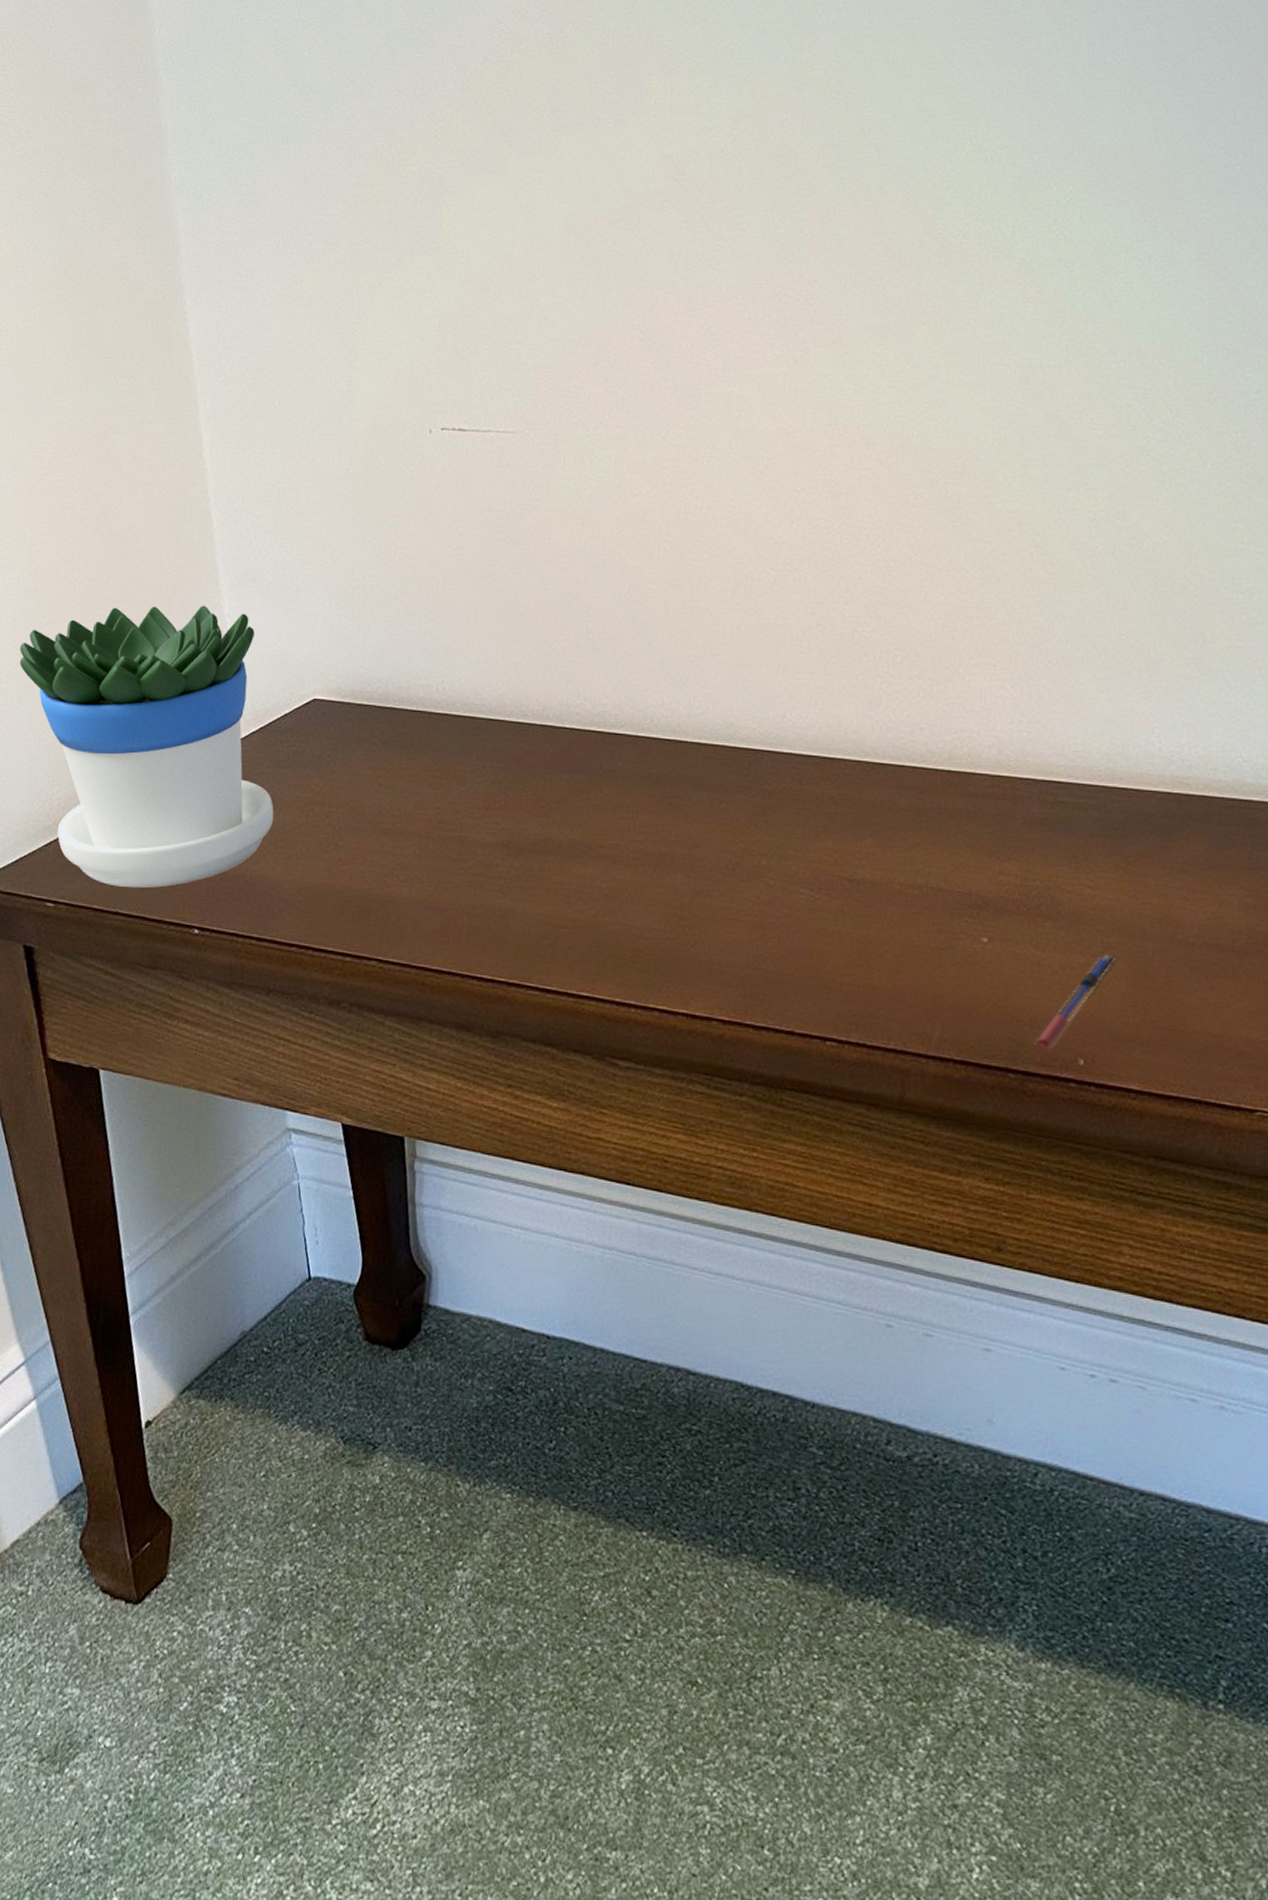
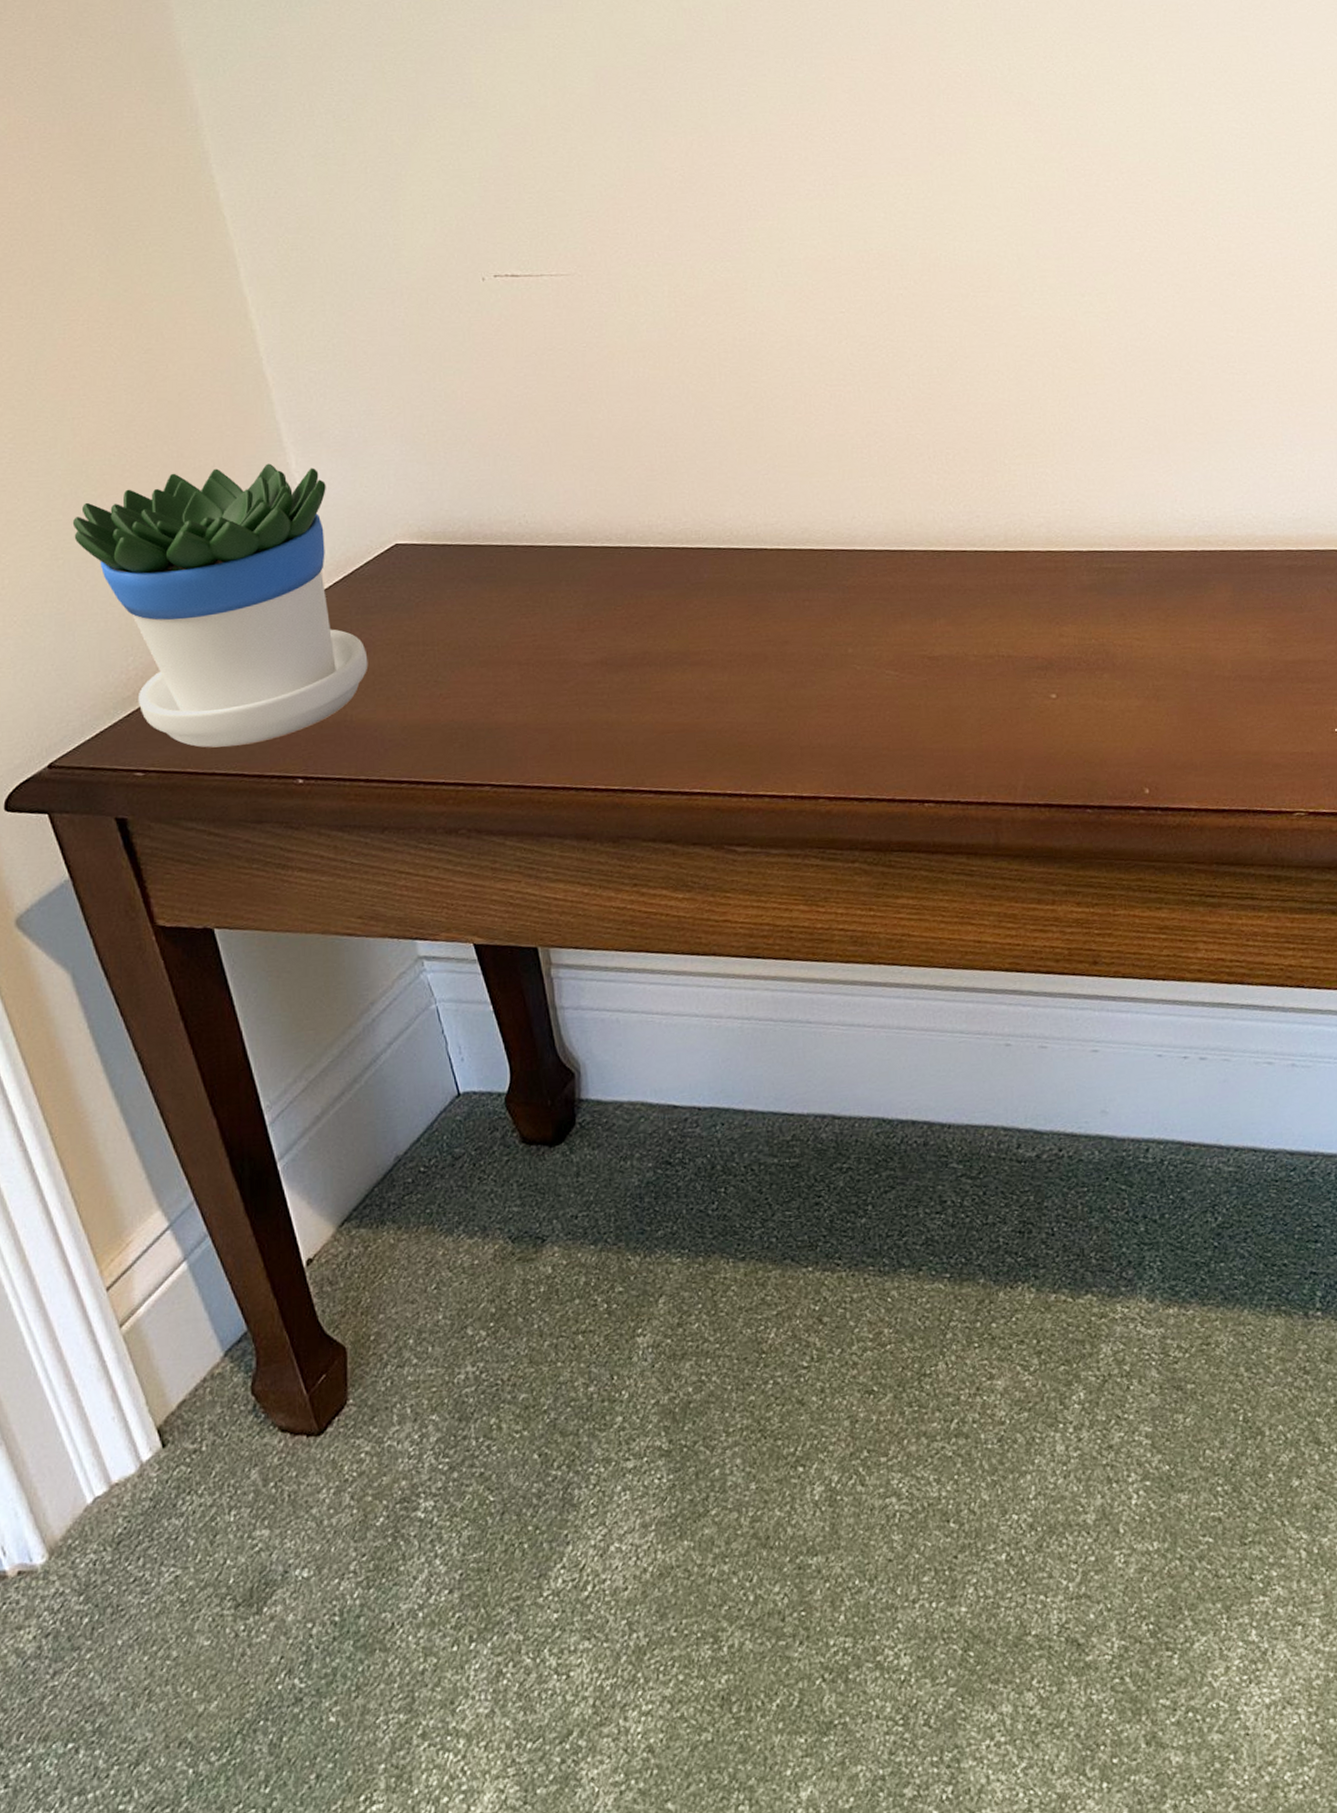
pen: present [1034,953,1115,1050] -> none [1105,695,1166,785]

